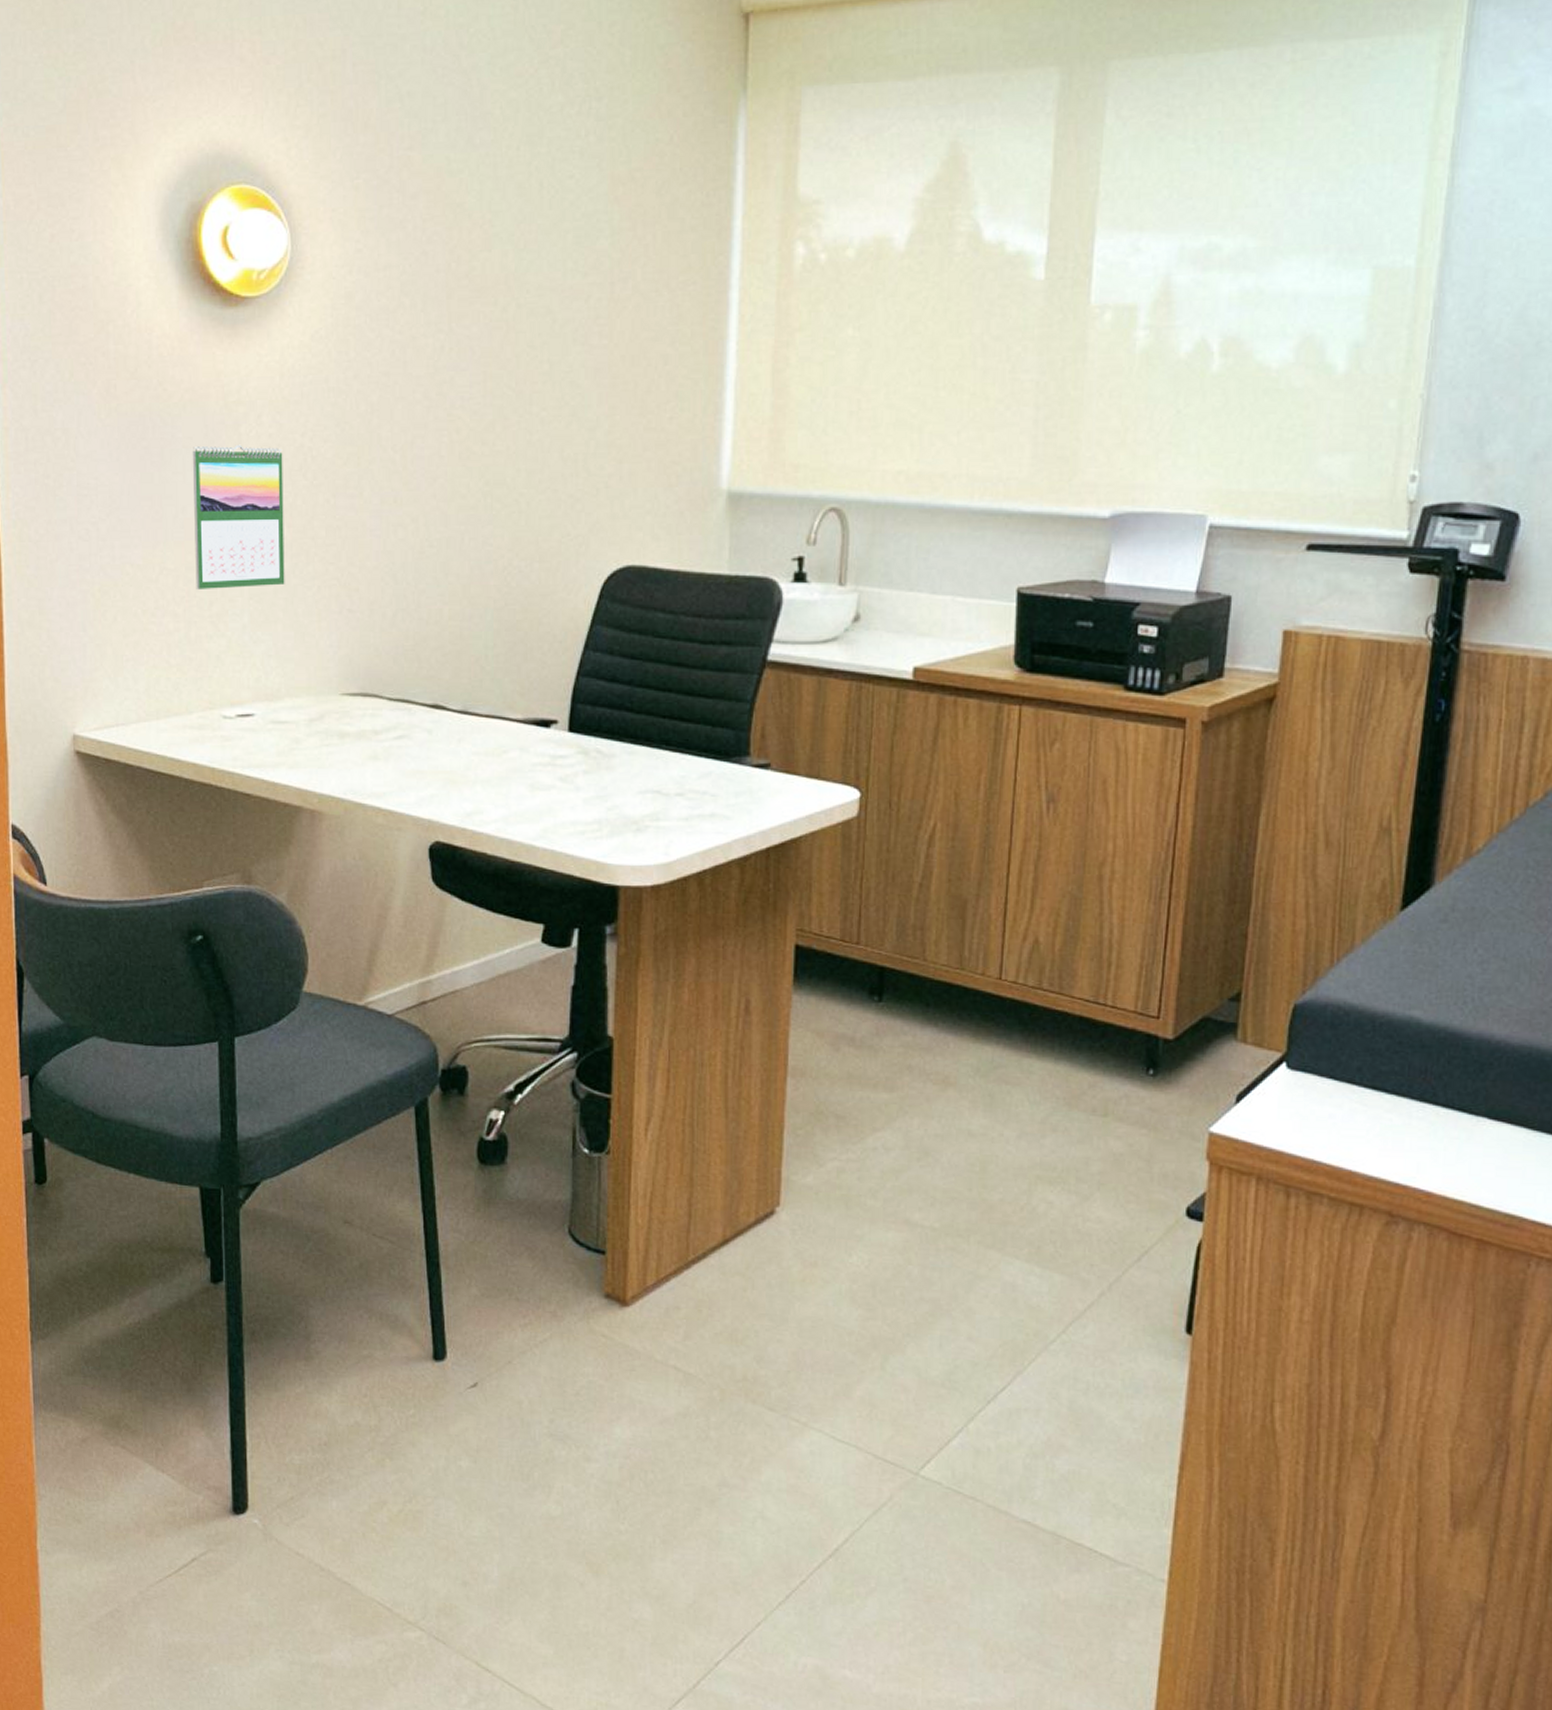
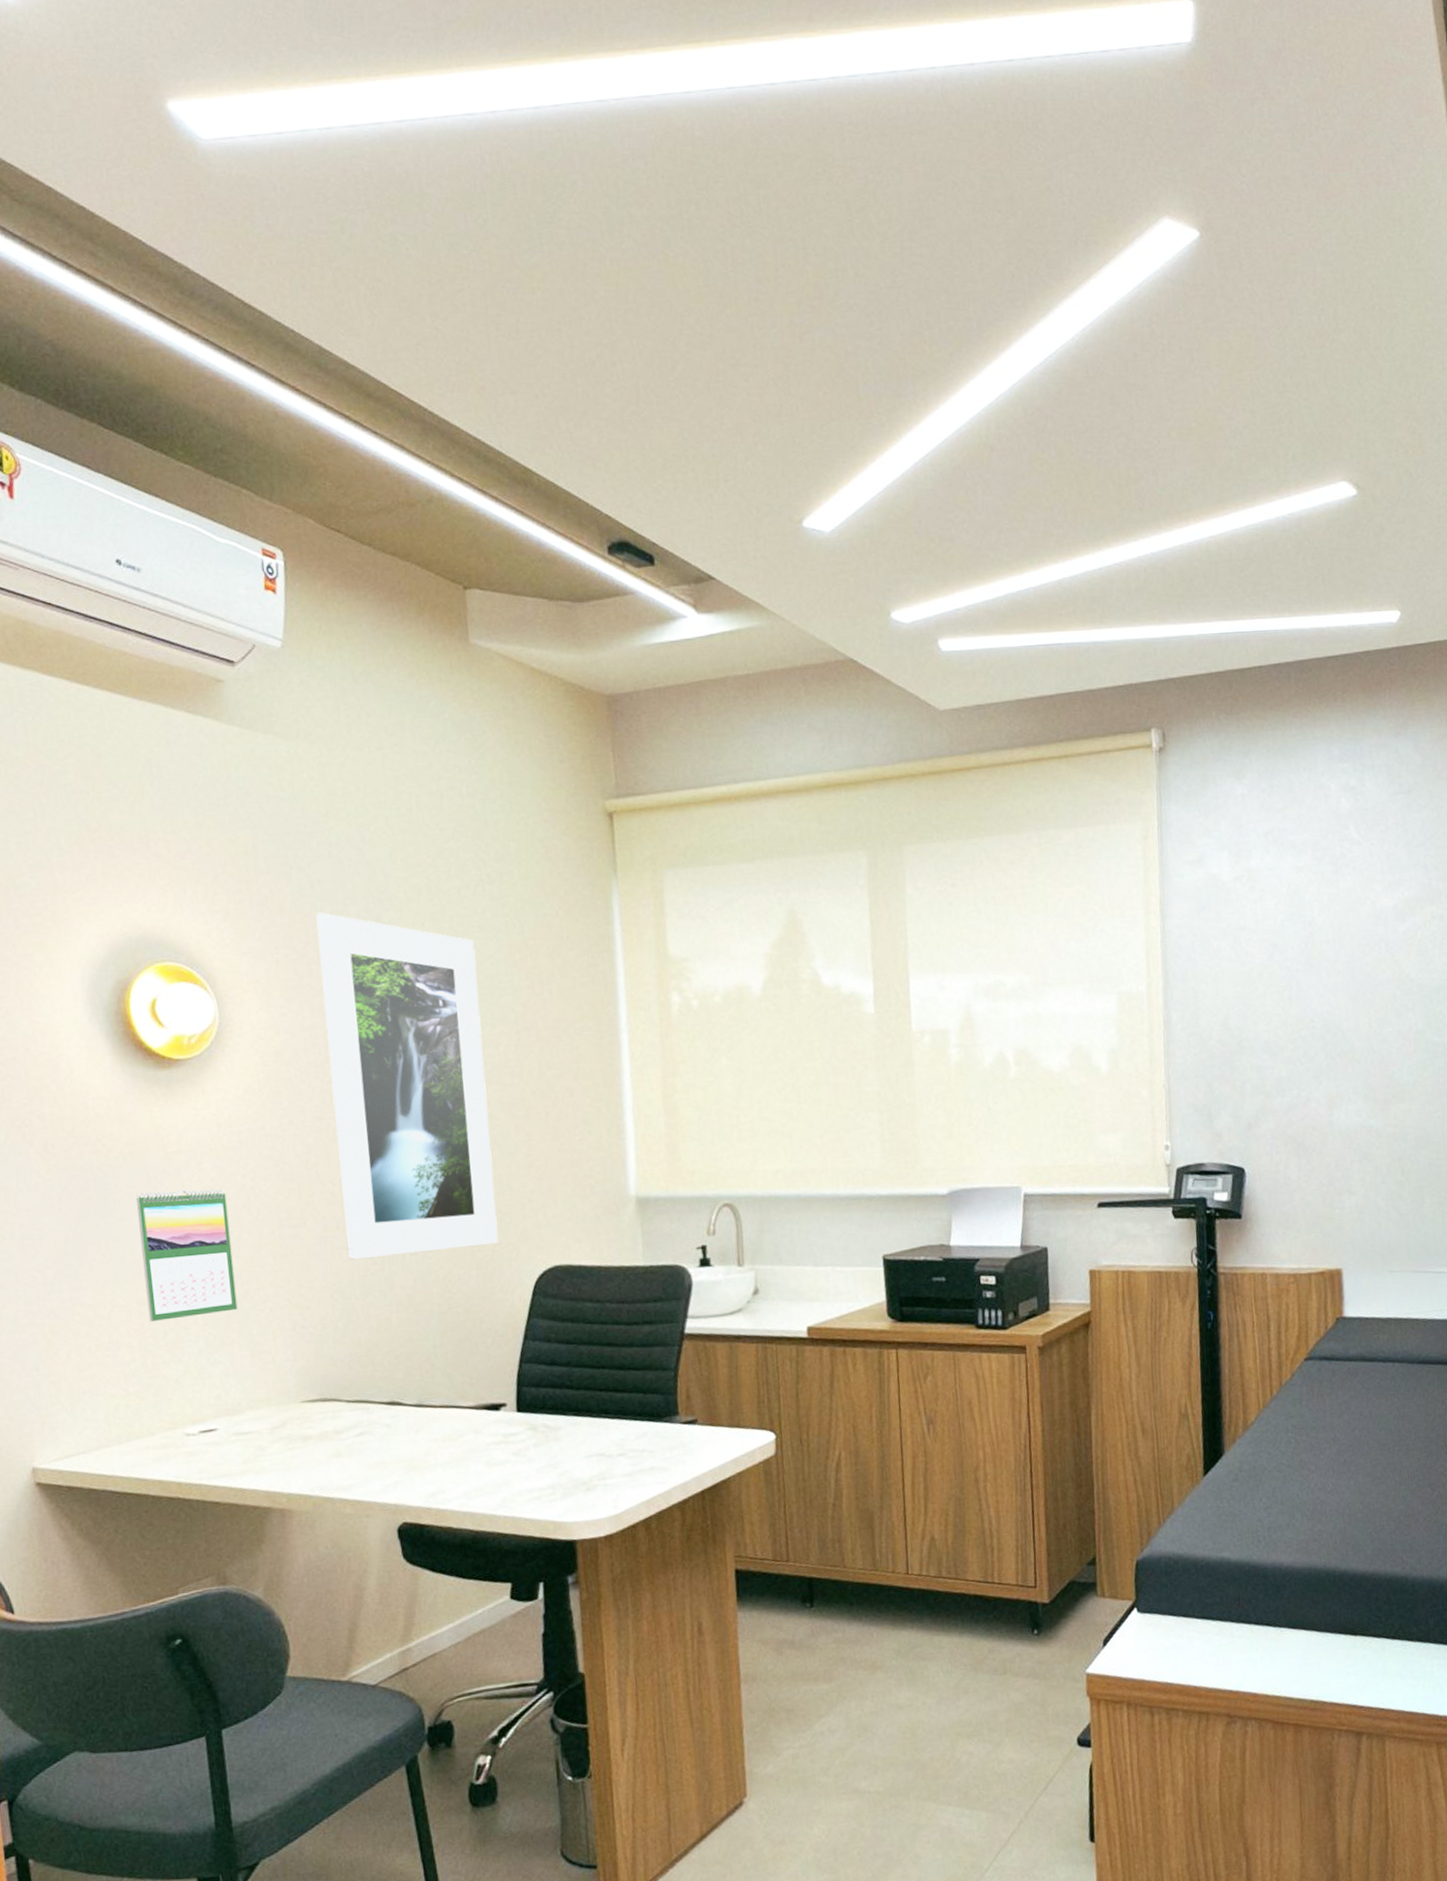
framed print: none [401,131,573,540] -> present [315,912,499,1260]

